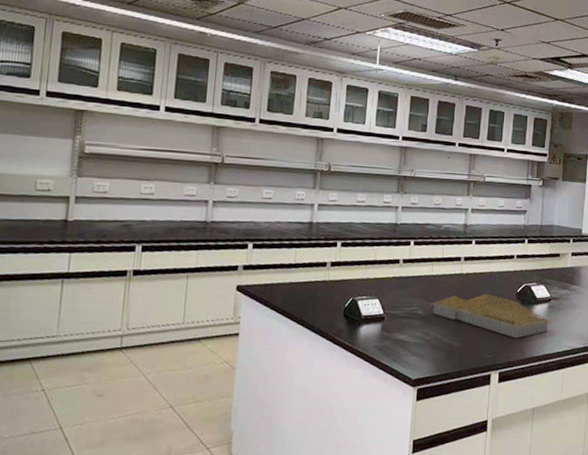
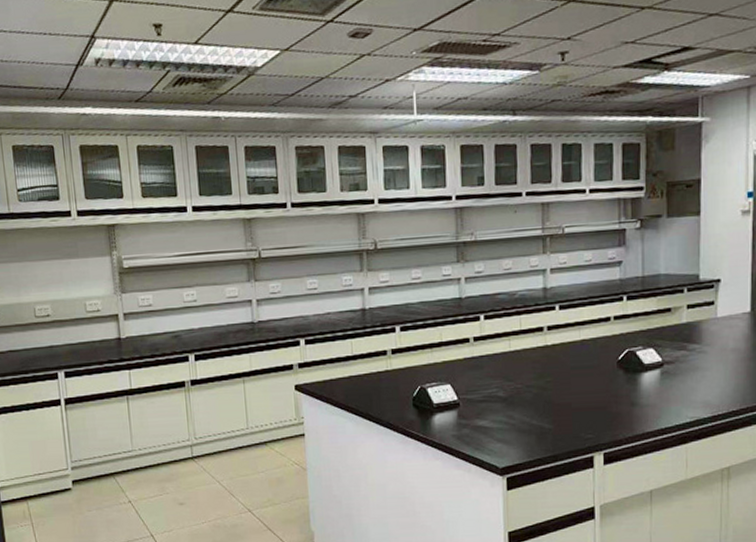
architectural model: present [430,293,552,339] -> none [511,365,667,414]

